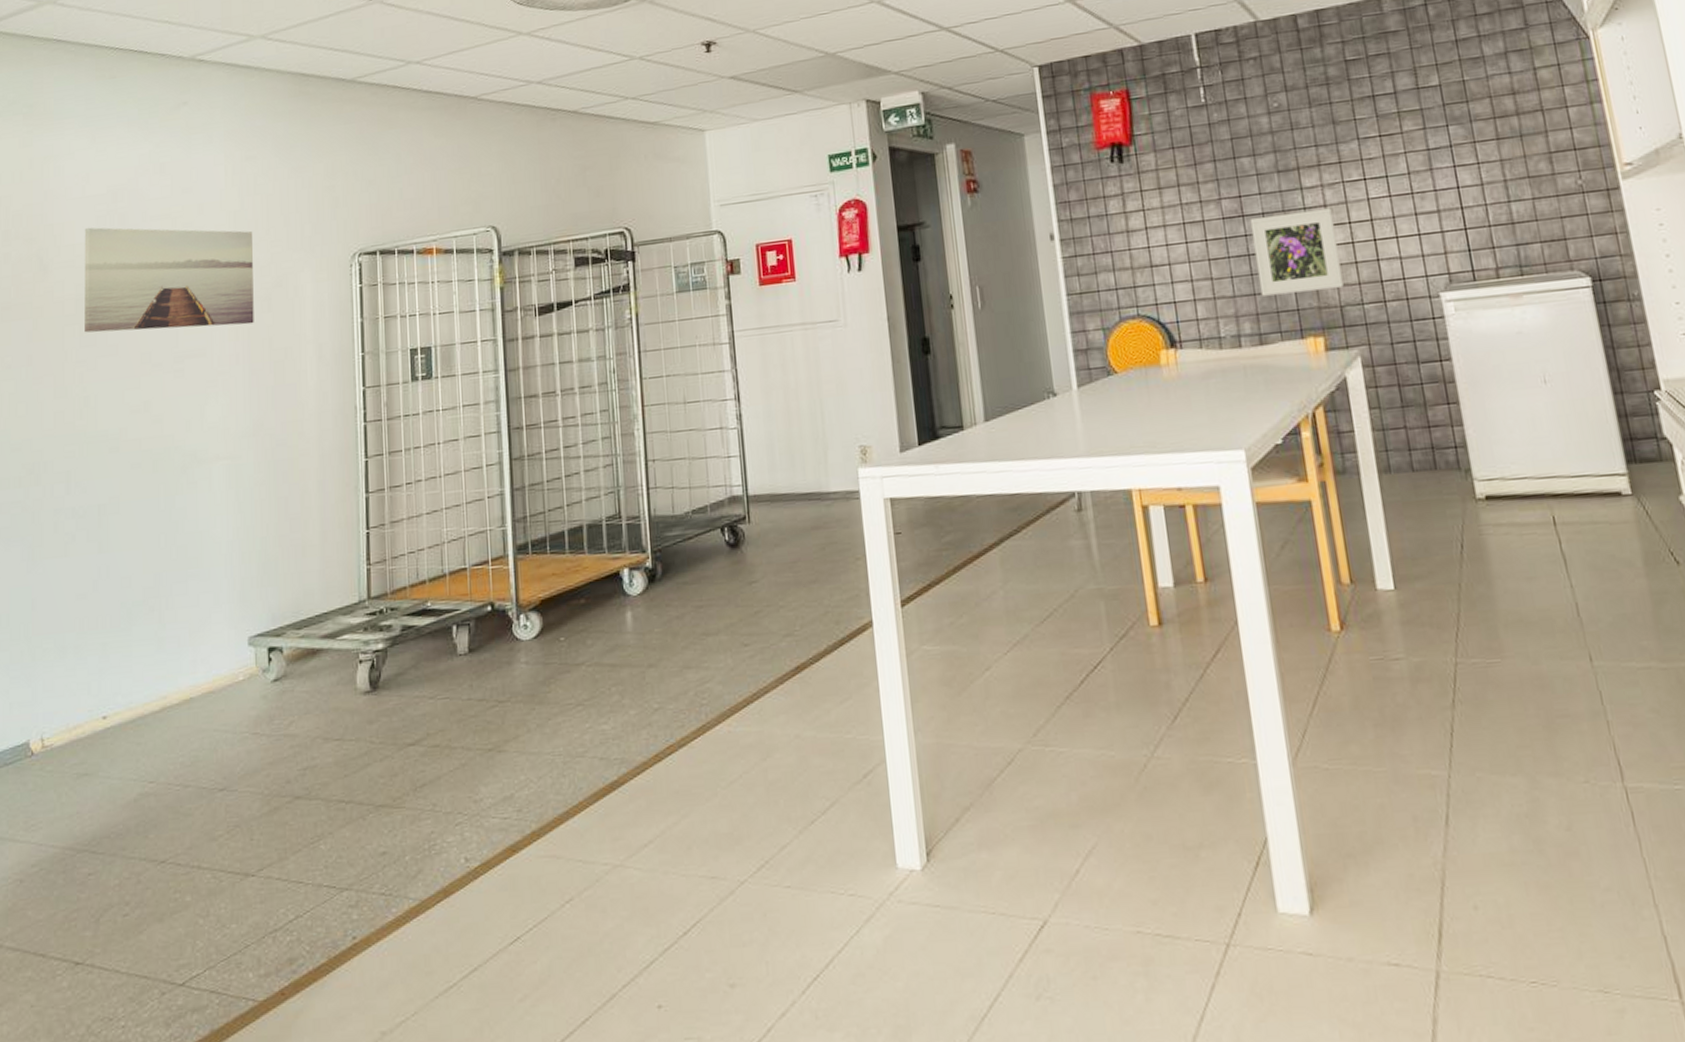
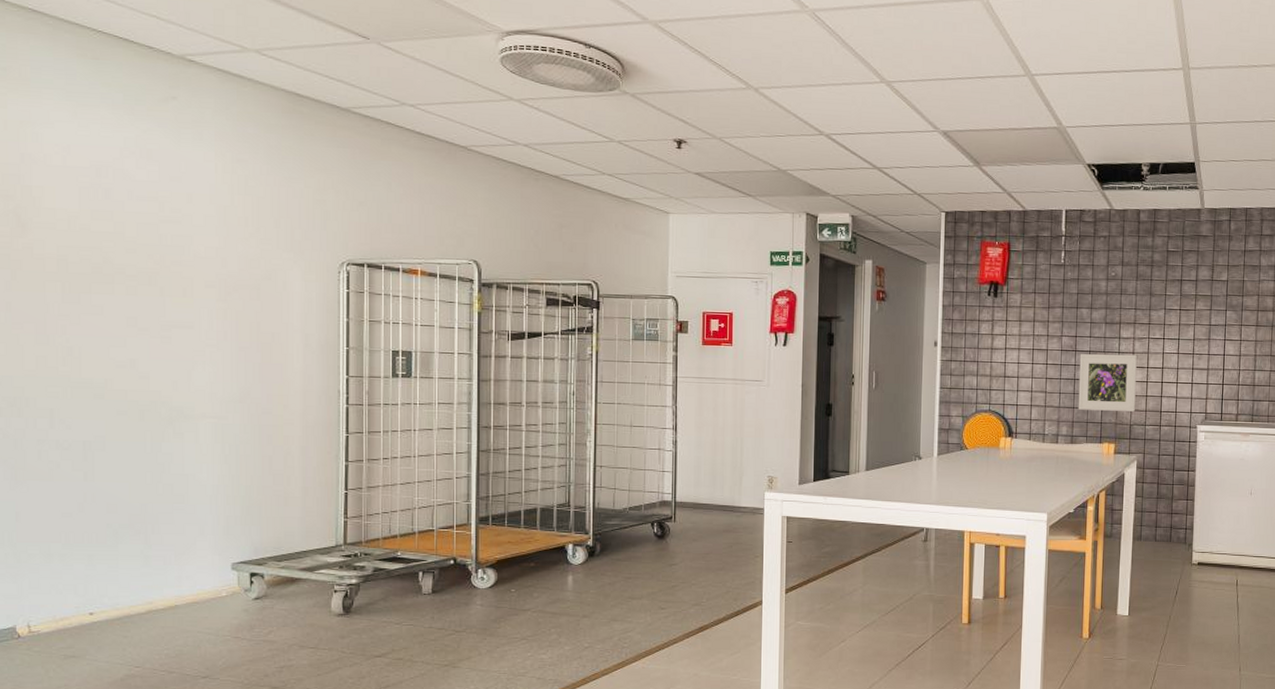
wall art: present [84,227,254,333] -> none [66,195,243,308]

